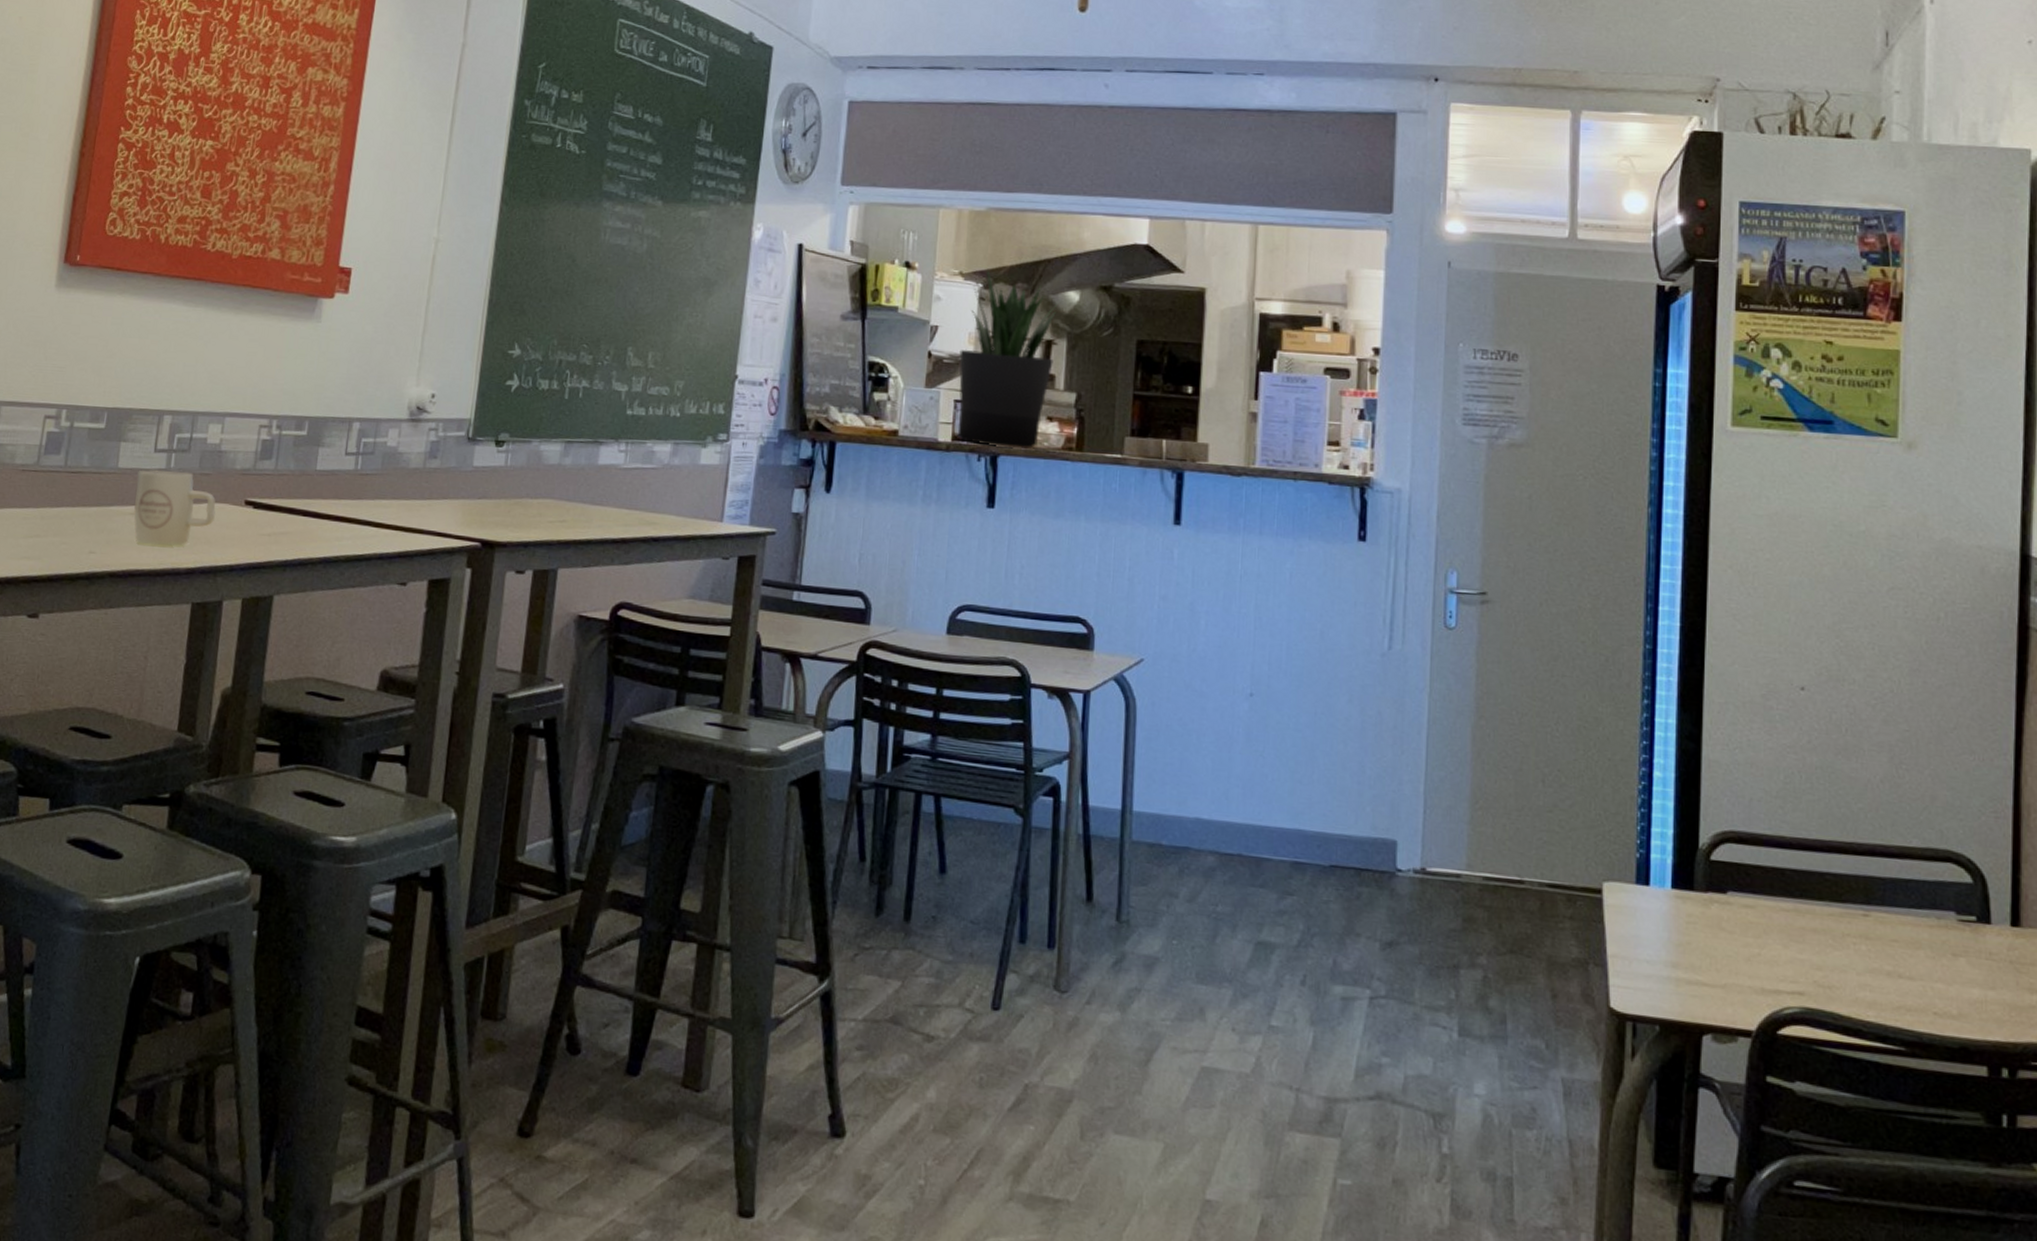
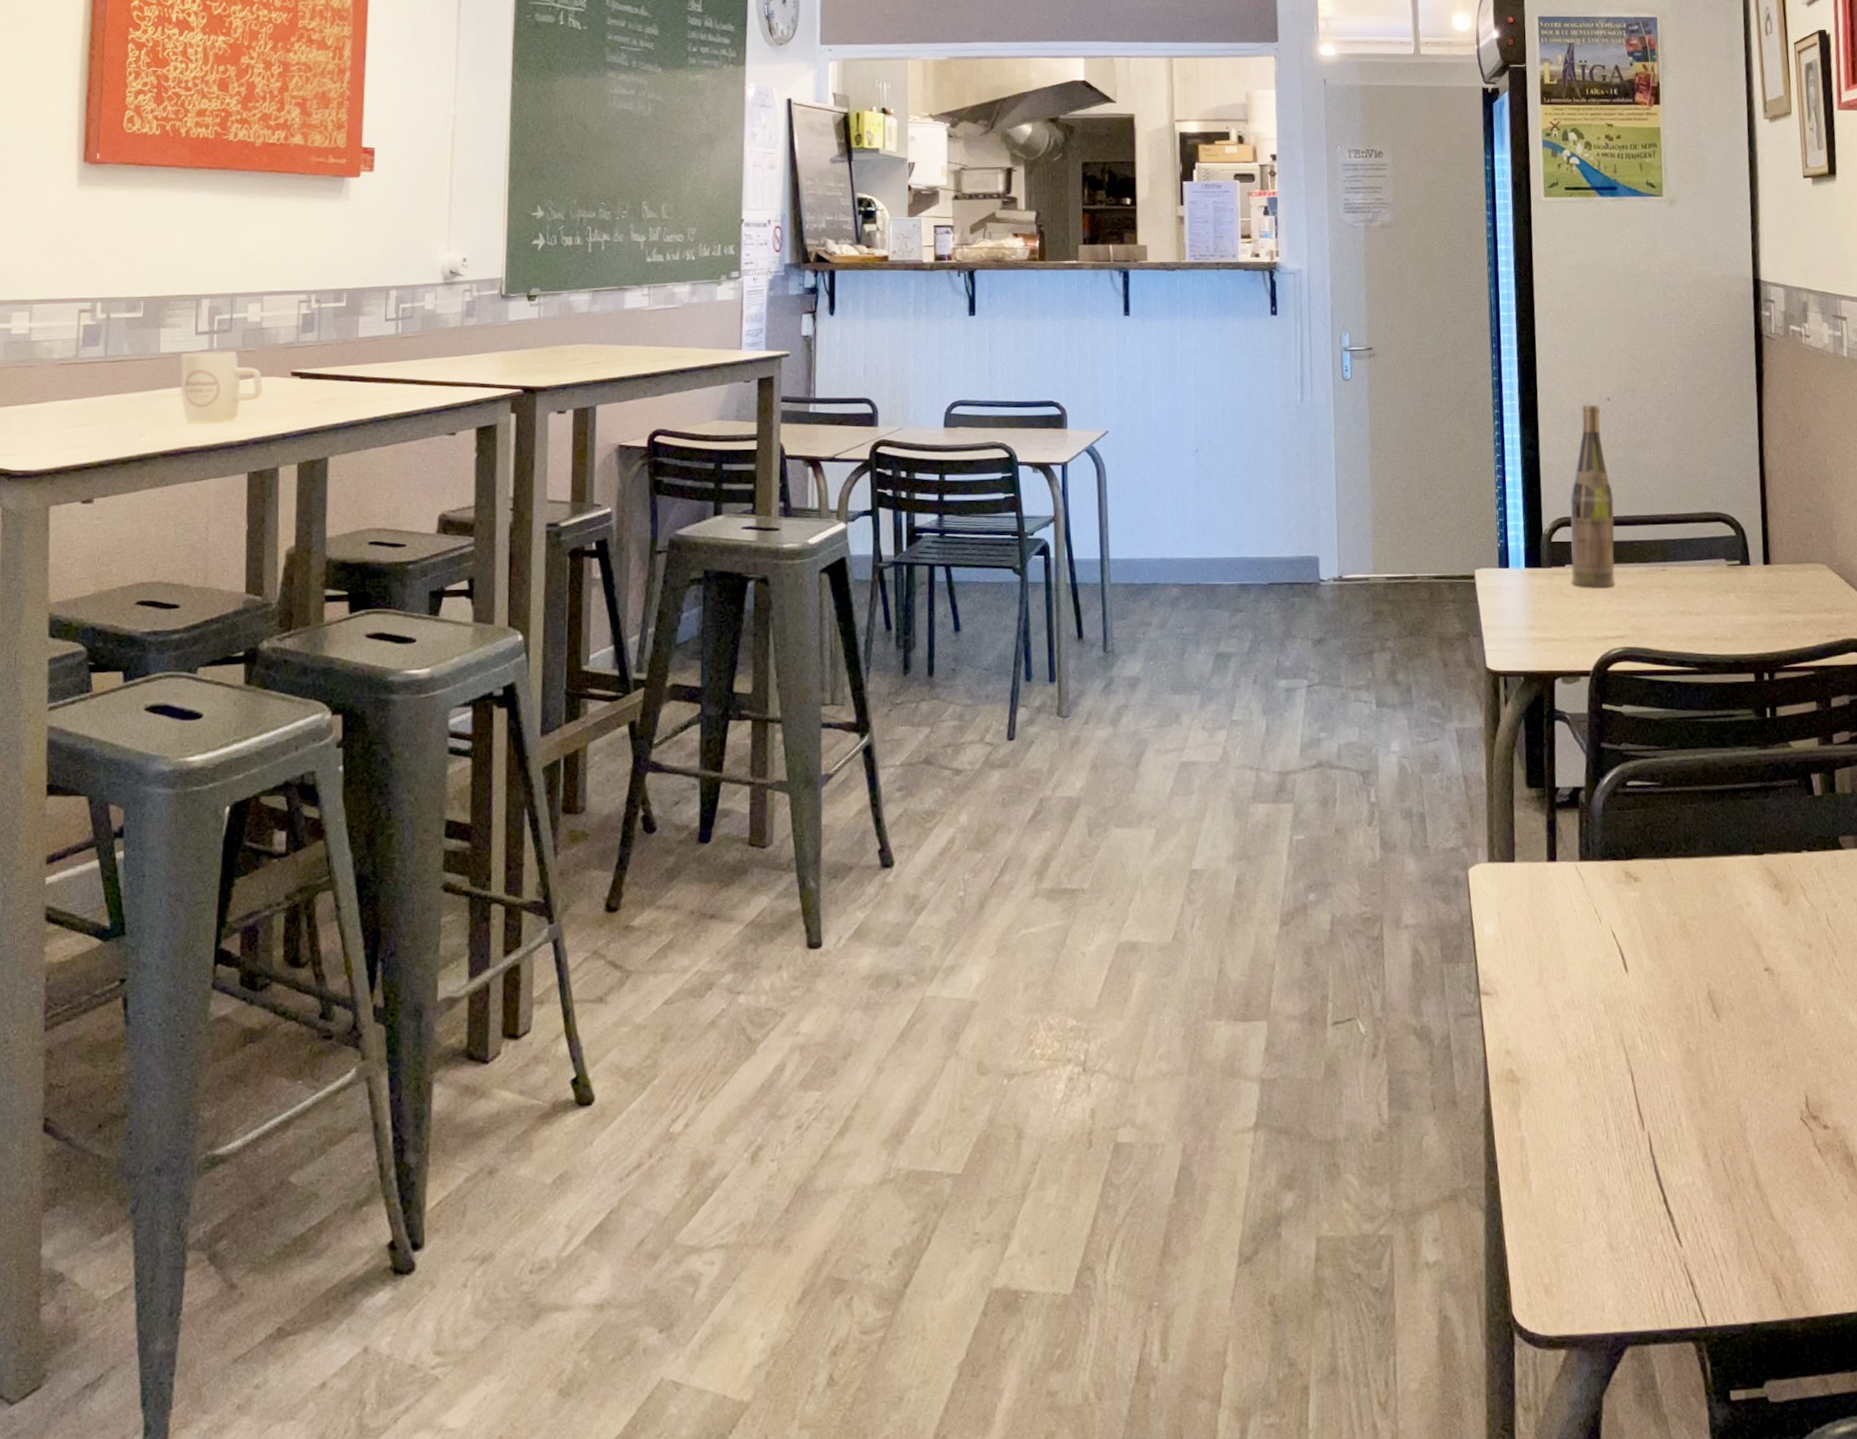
planter: present [957,270,1058,449] -> none [935,111,1015,263]
wine bottle: none [1734,692,1801,930] -> present [1570,405,1616,590]

